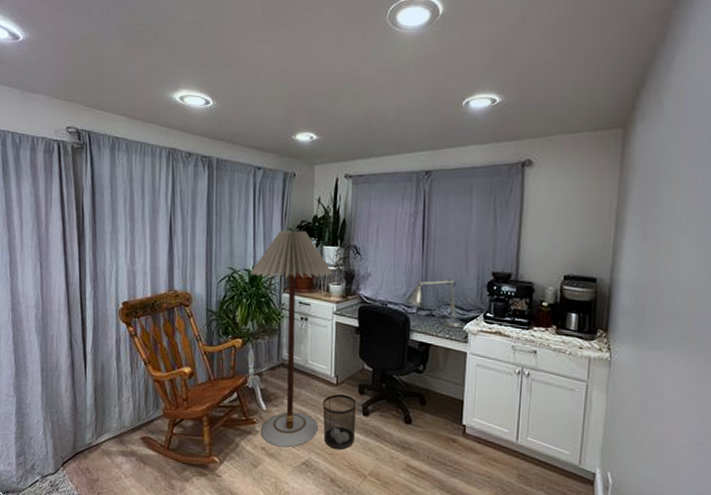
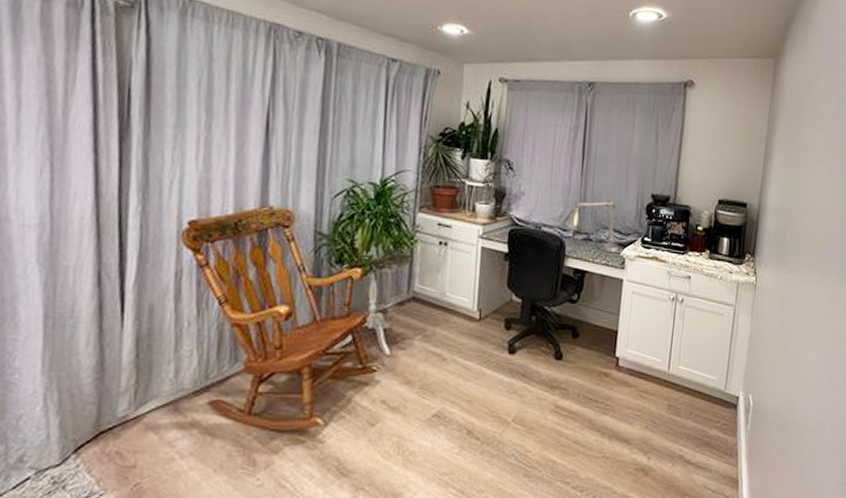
floor lamp: present [251,230,334,448] -> none [377,137,481,398]
waste bin: present [322,394,356,450] -> none [461,331,502,395]

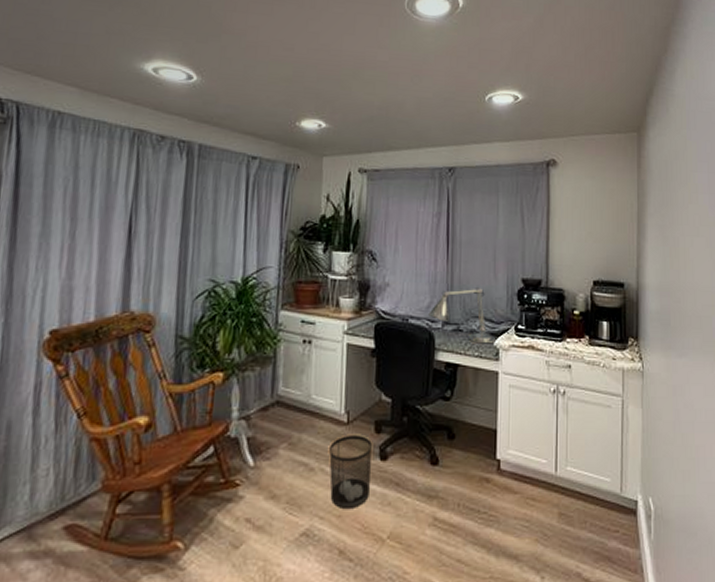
waste bin: none [461,331,502,395] -> present [329,435,372,508]

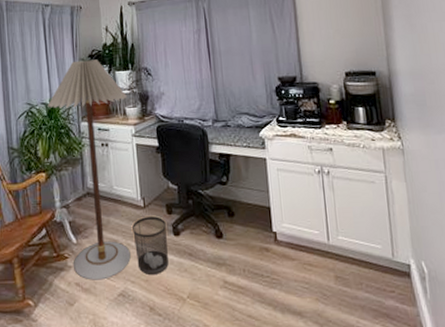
floor lamp: none [239,232,345,515] -> present [48,59,131,280]
desk lamp: present [428,288,497,344] -> none [199,89,262,136]

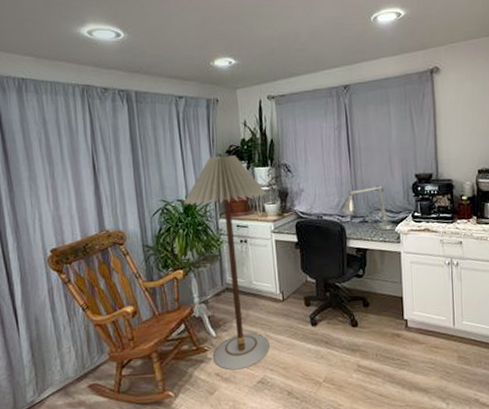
waste bin: present [132,216,168,274] -> none [271,309,306,363]
desk lamp: none [199,89,262,136] -> present [338,185,397,231]

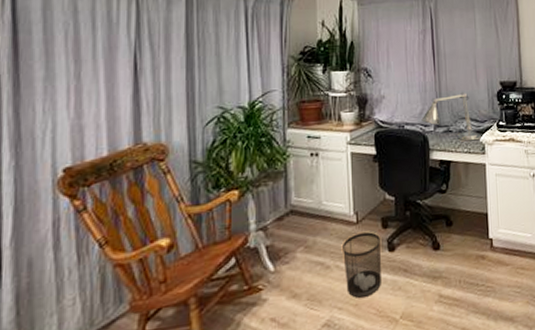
floor lamp: present [184,155,270,370] -> none [246,57,344,313]
waste bin: none [271,309,306,363] -> present [343,232,381,298]

